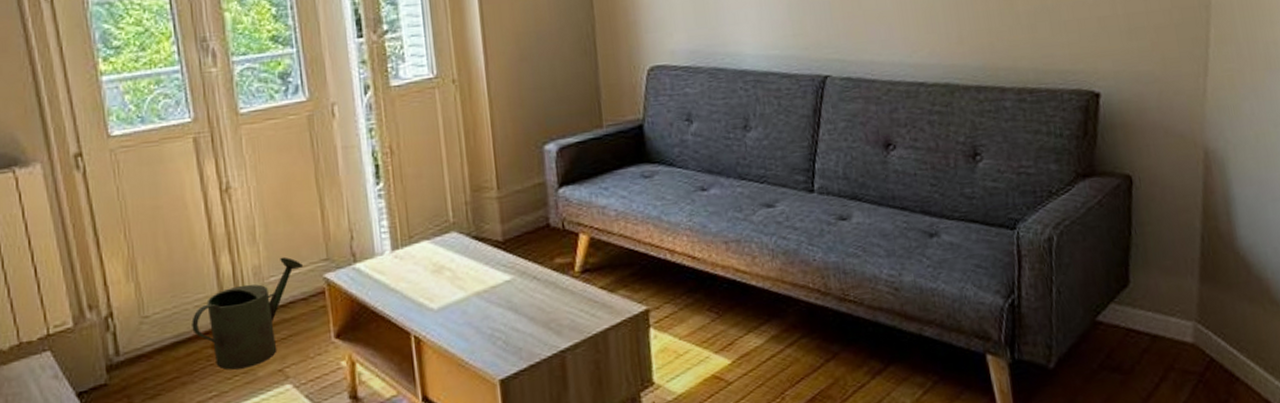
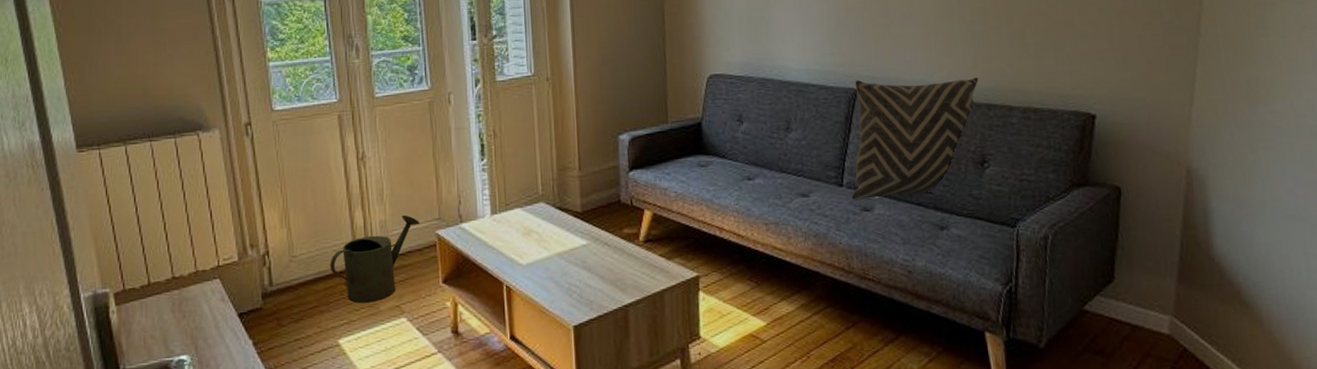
pillow: none [822,56,965,208] -> present [851,78,979,200]

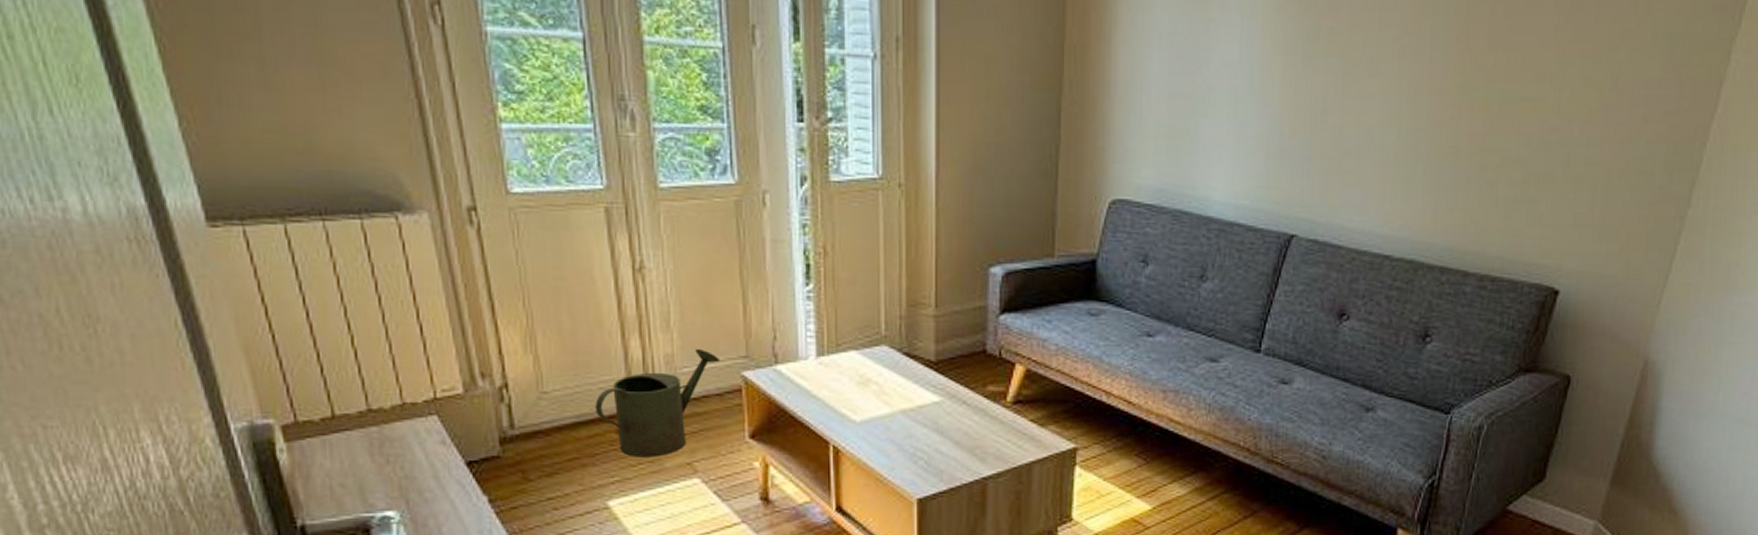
pillow: present [851,78,979,200] -> none [1269,224,1435,370]

